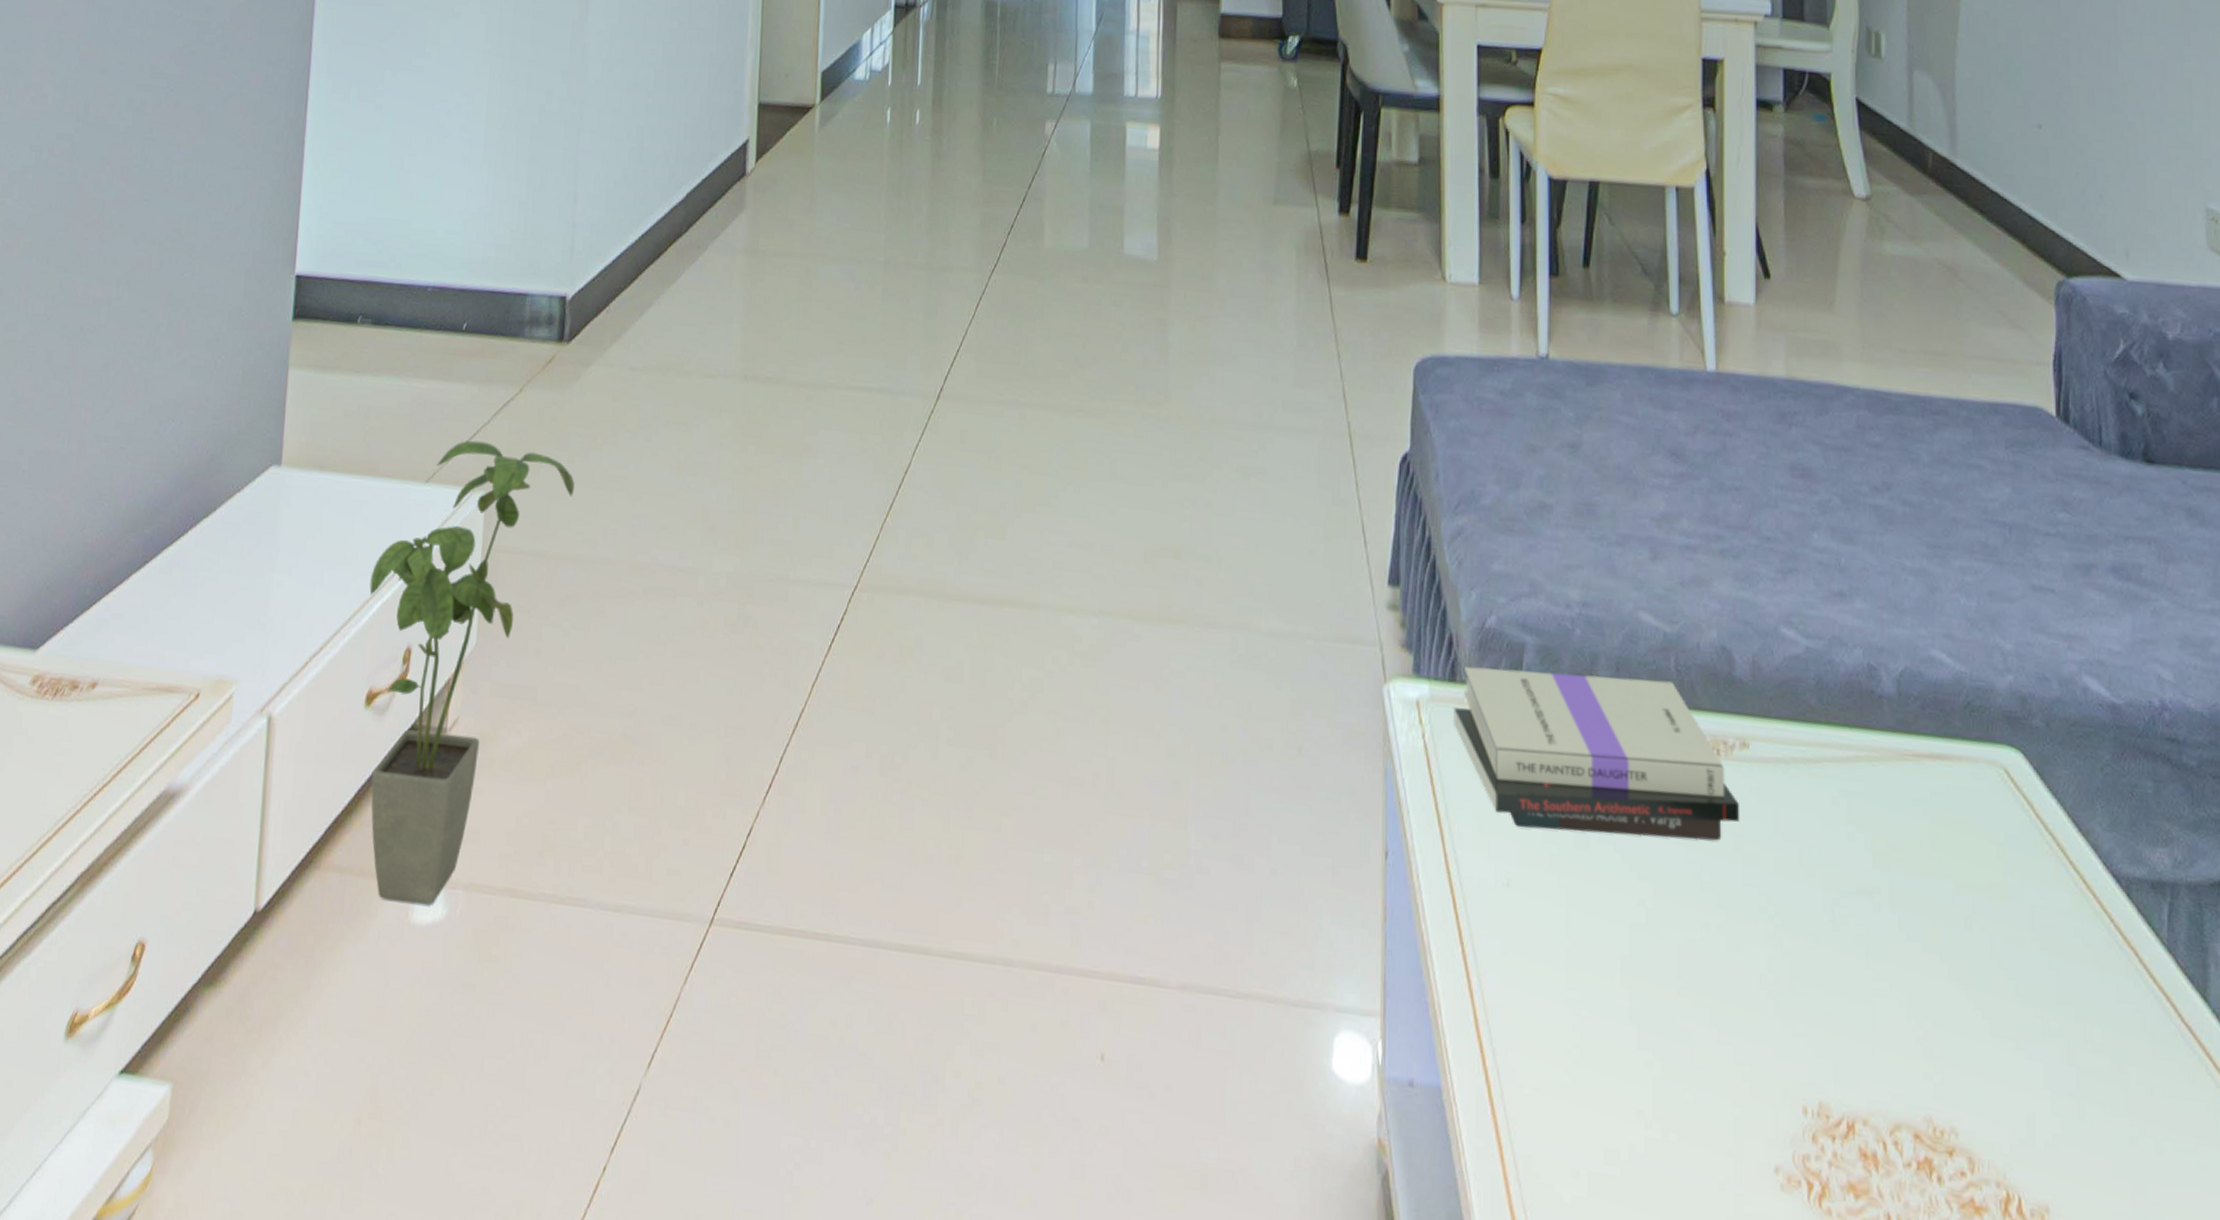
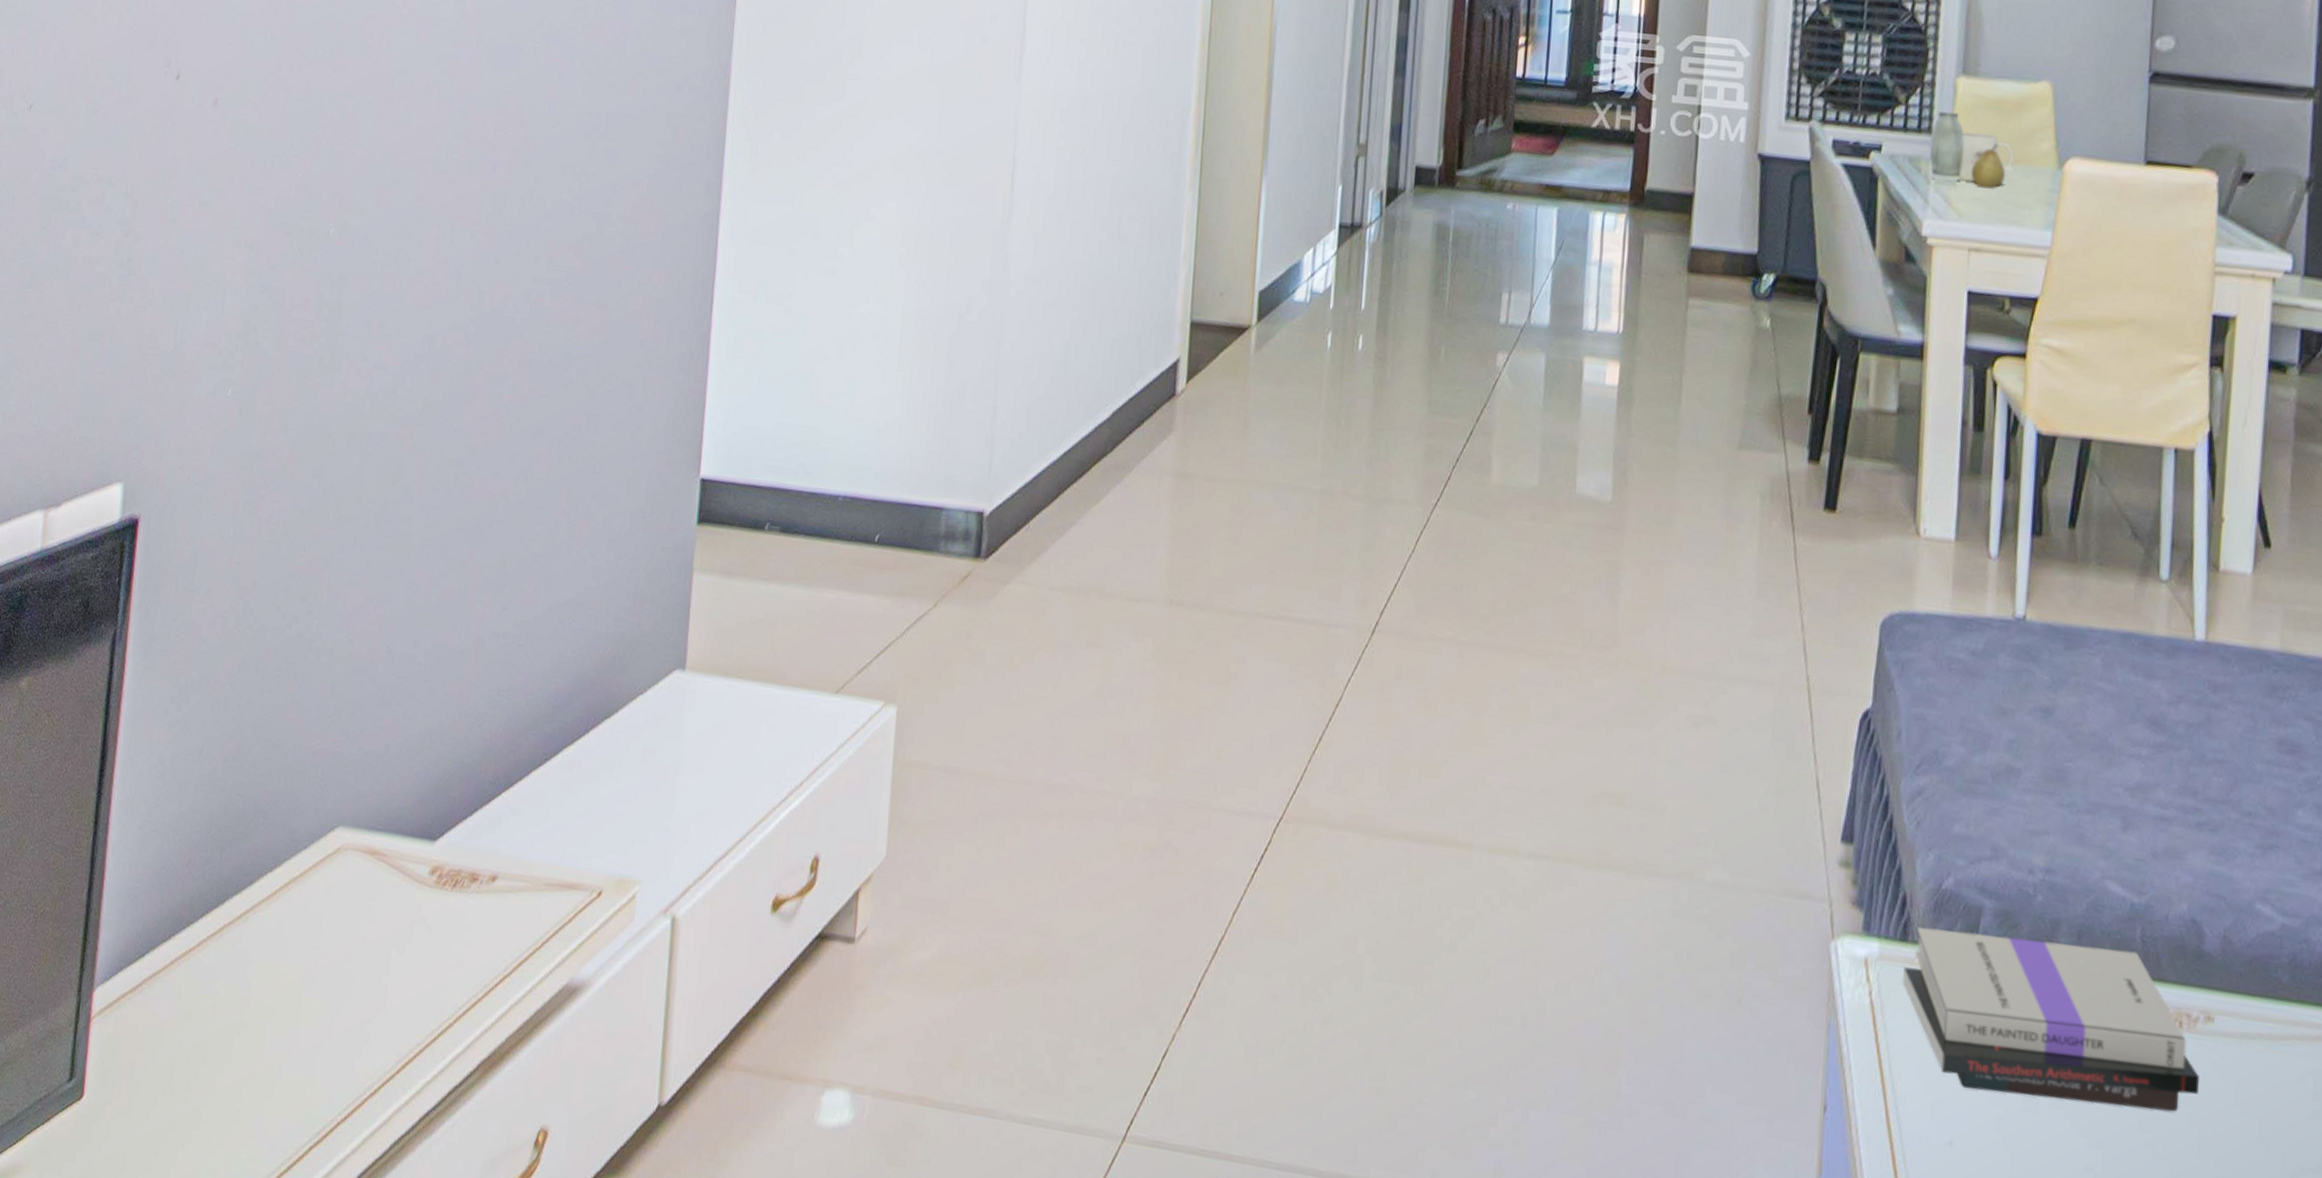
house plant: present [369,440,575,905] -> none [776,653,990,1108]

